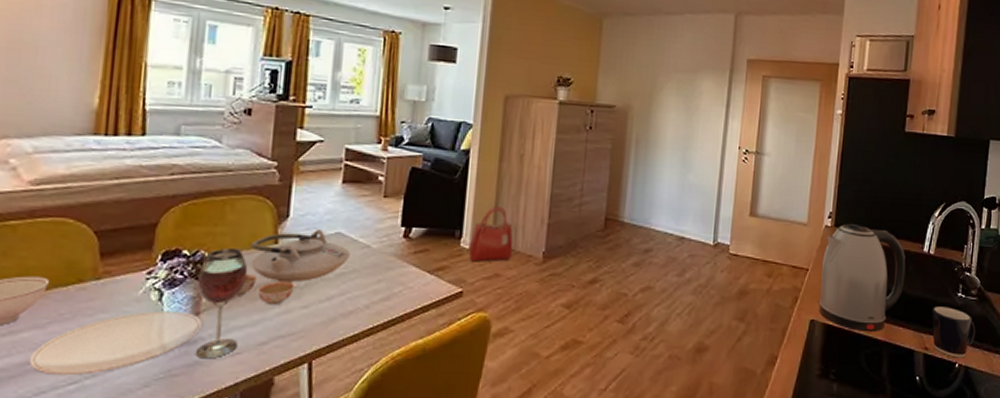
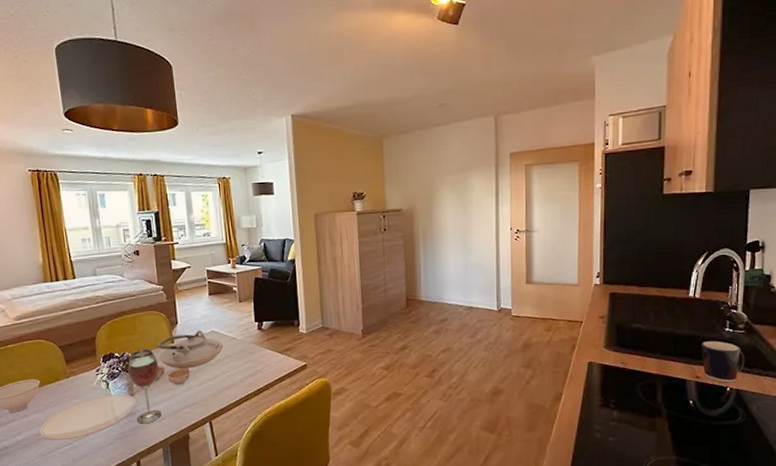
handbag: present [469,206,513,262] -> none [306,299,339,342]
kettle: present [818,223,906,331] -> none [594,279,673,368]

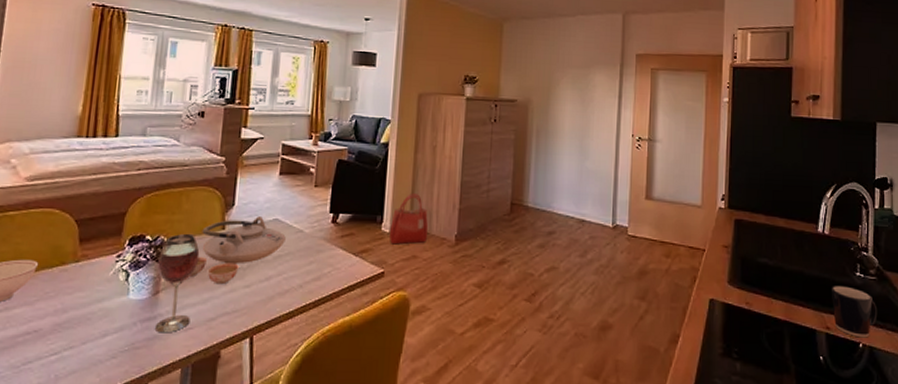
plate: present [39,394,137,441] -> none [19,289,160,348]
handbag: none [306,299,339,342] -> present [390,194,429,245]

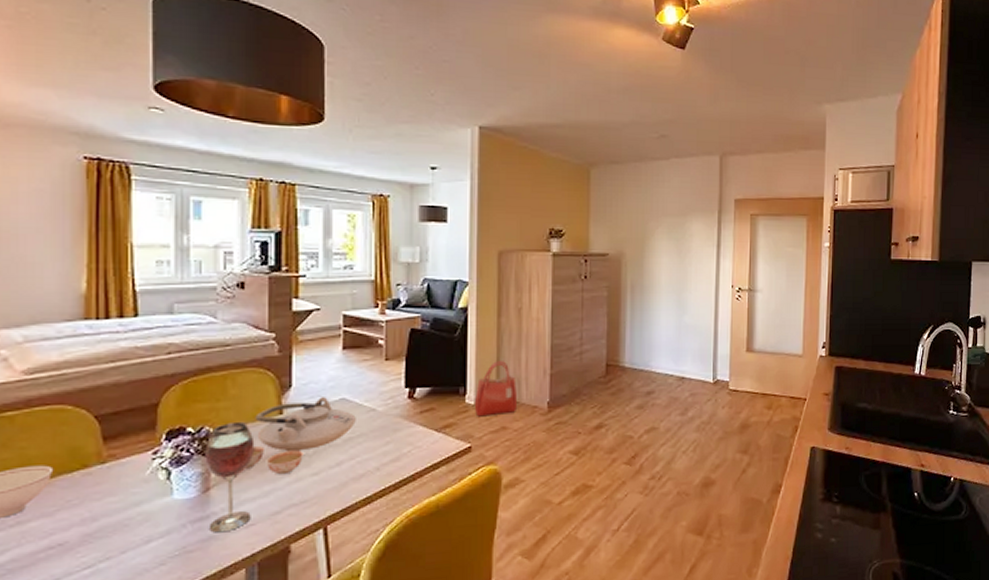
mug: present [831,286,878,338] -> none [926,424,968,472]

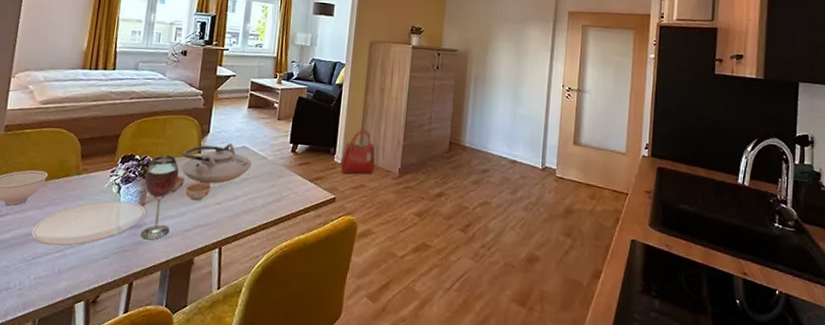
plate: none [40,488,212,562] -> present [31,200,146,246]

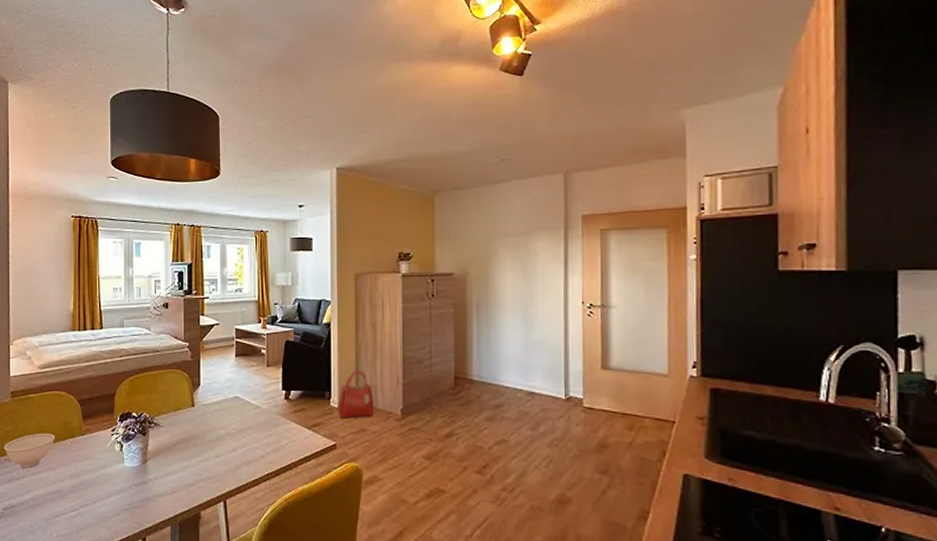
plate: present [31,200,146,246] -> none [48,458,149,505]
wineglass: present [141,155,179,240] -> none [144,410,176,496]
teapot: present [171,143,252,201] -> none [170,395,246,455]

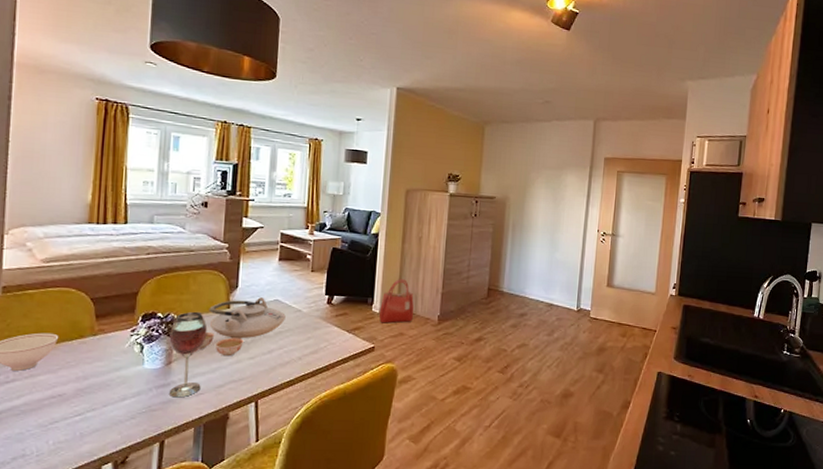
wineglass: none [144,410,176,496] -> present [169,311,208,398]
teapot: none [170,395,246,455] -> present [199,297,286,357]

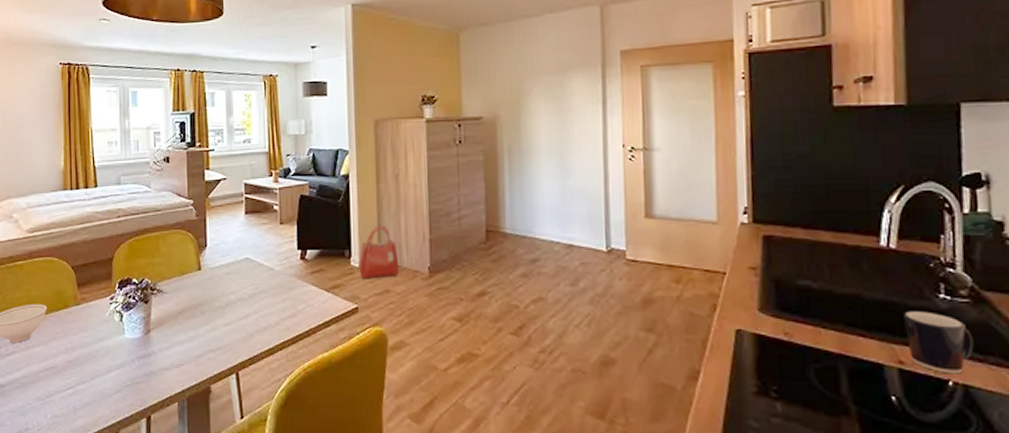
wineglass: present [169,311,208,398] -> none [146,275,181,369]
teapot: present [199,297,286,357] -> none [175,256,258,323]
mug: none [761,362,799,405] -> present [902,311,974,374]

